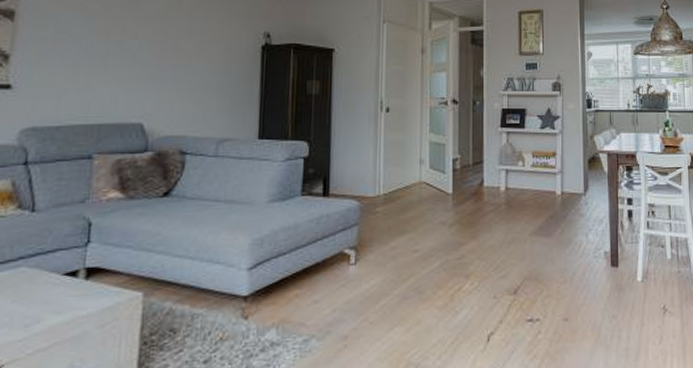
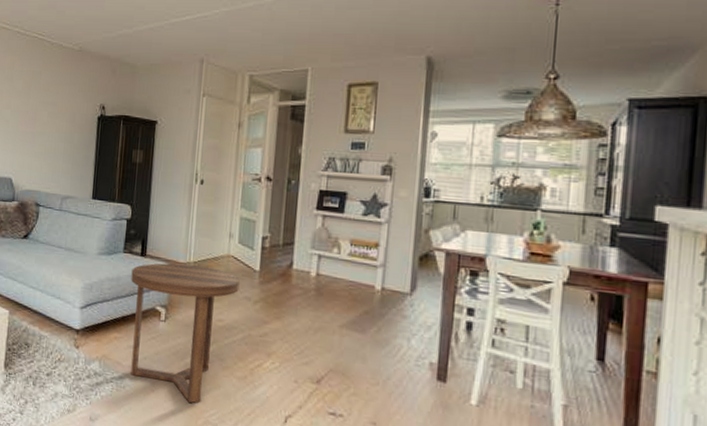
side table: none [312,197,433,348] -> present [131,263,240,403]

